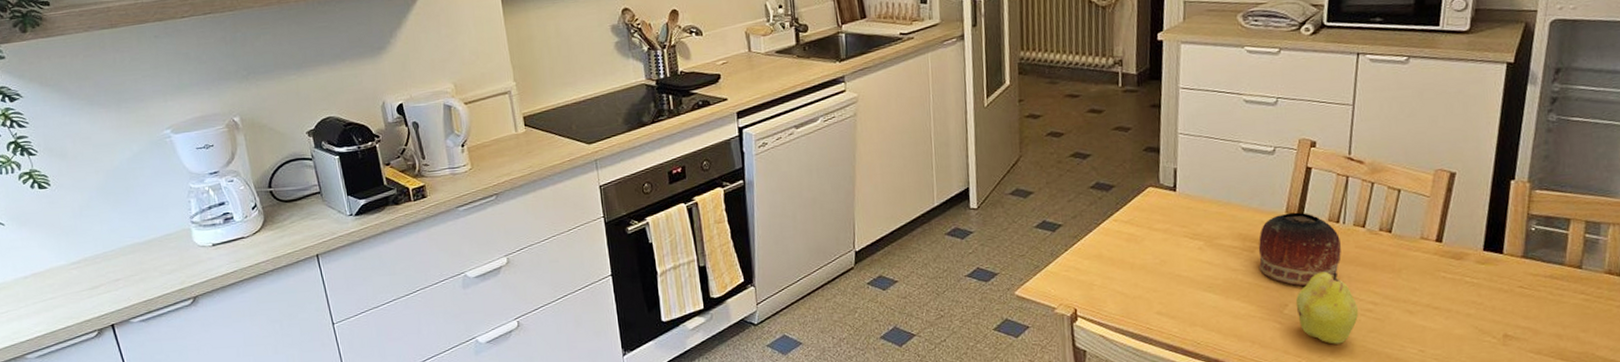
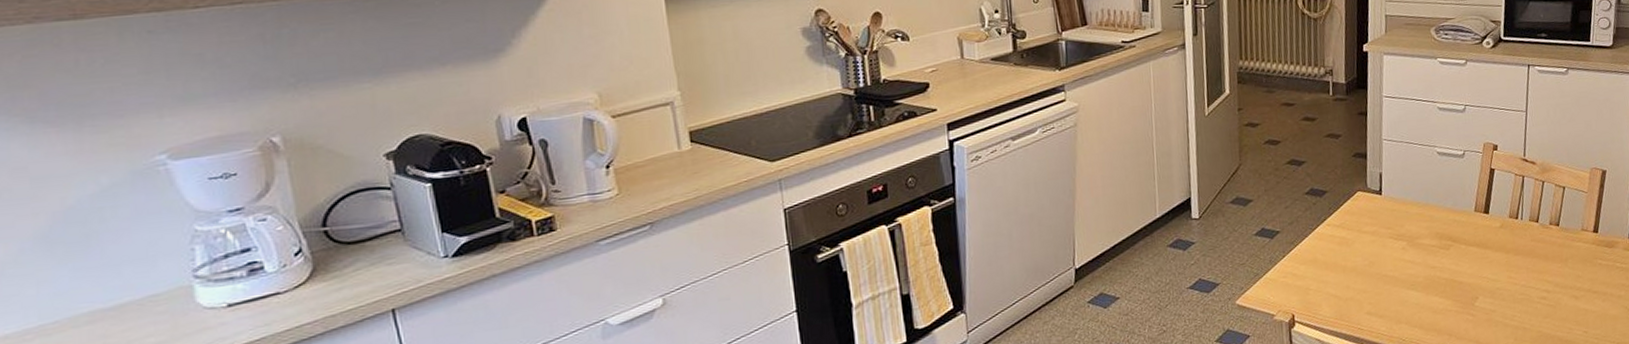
bowl: present [1258,212,1341,287] -> none [1452,210,1520,280]
fruit: present [1295,271,1359,345] -> none [1484,264,1536,332]

